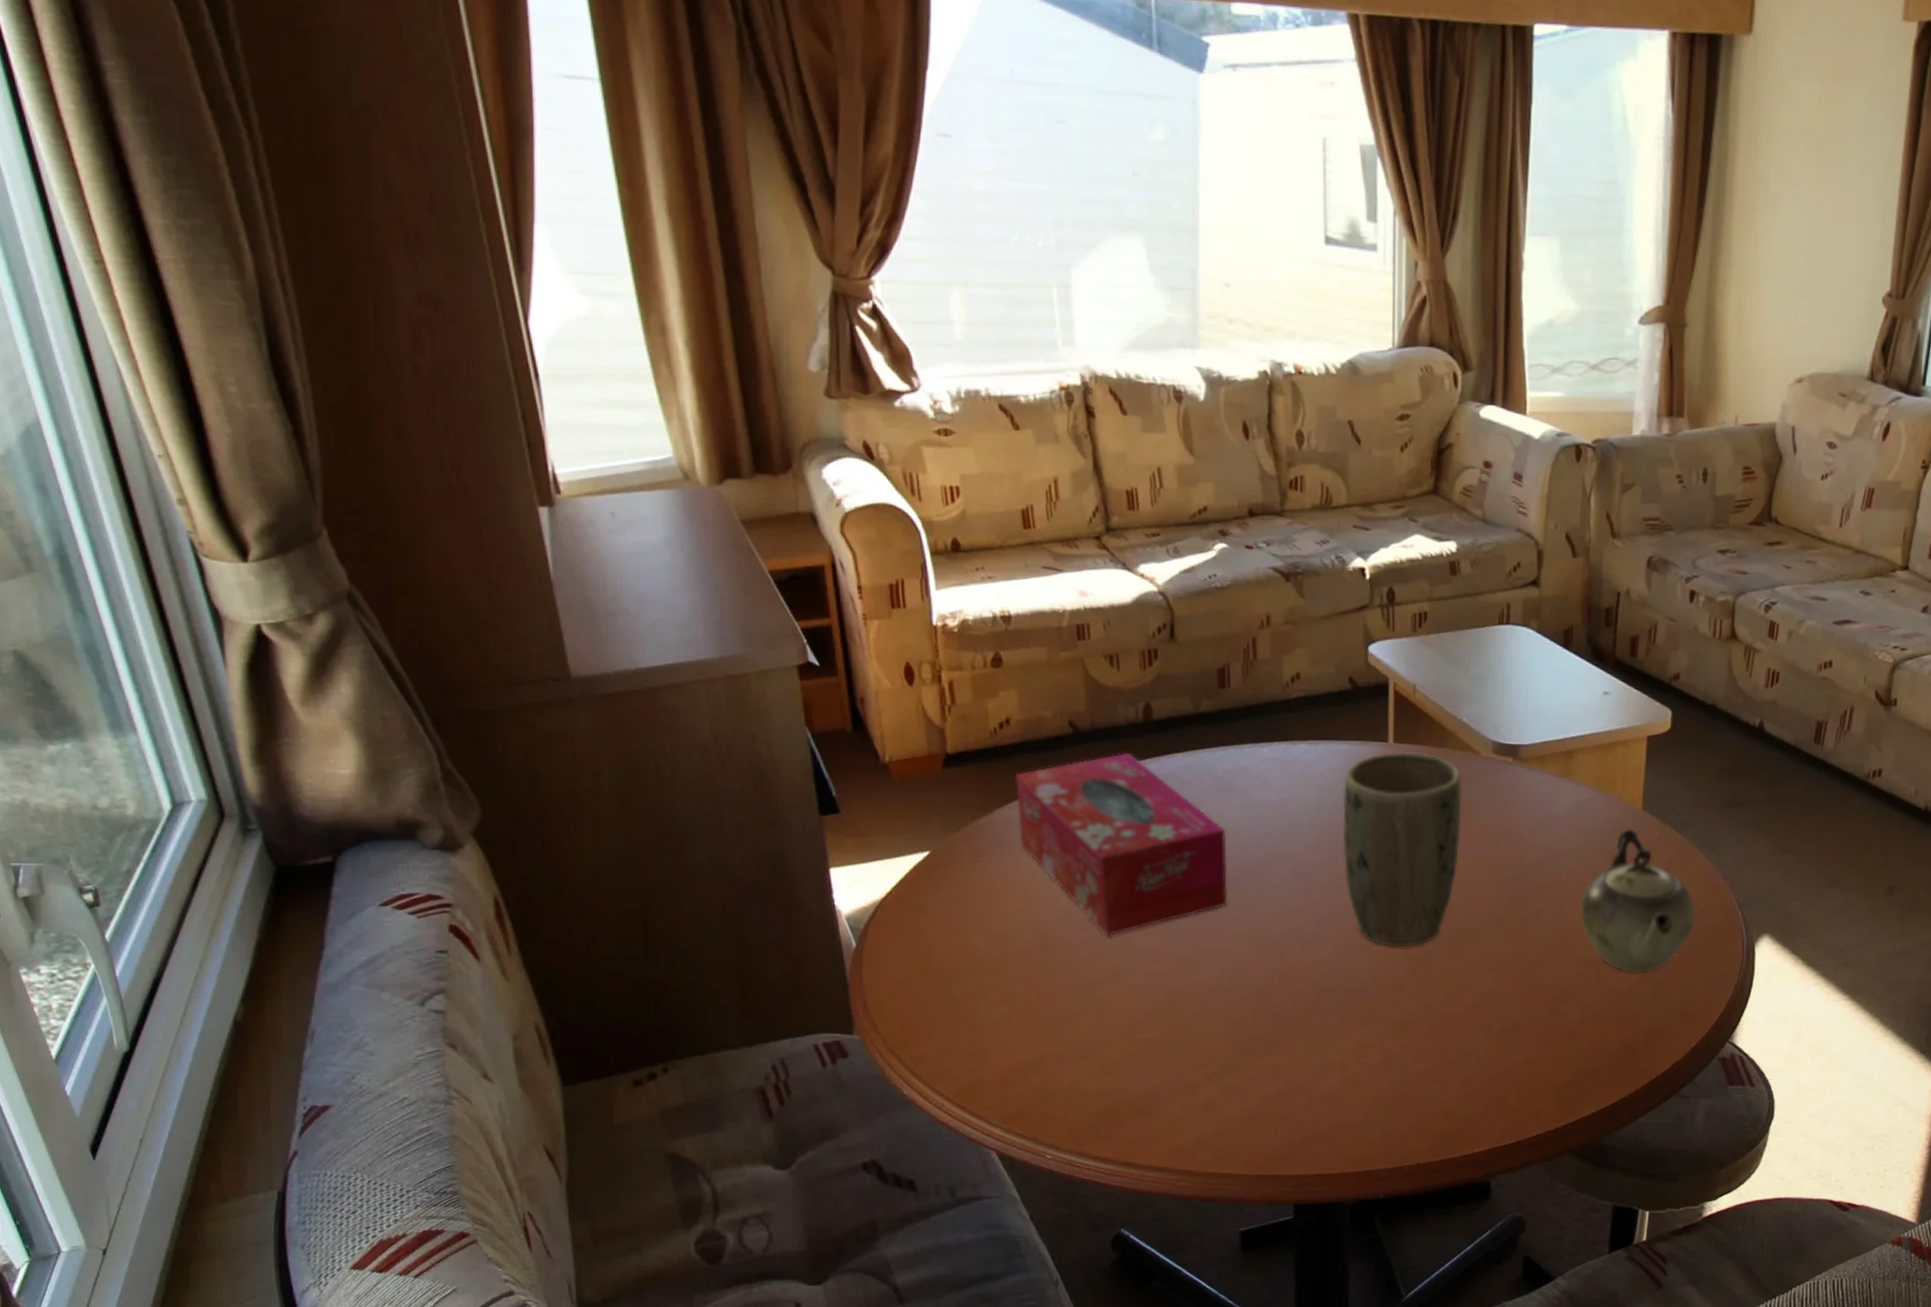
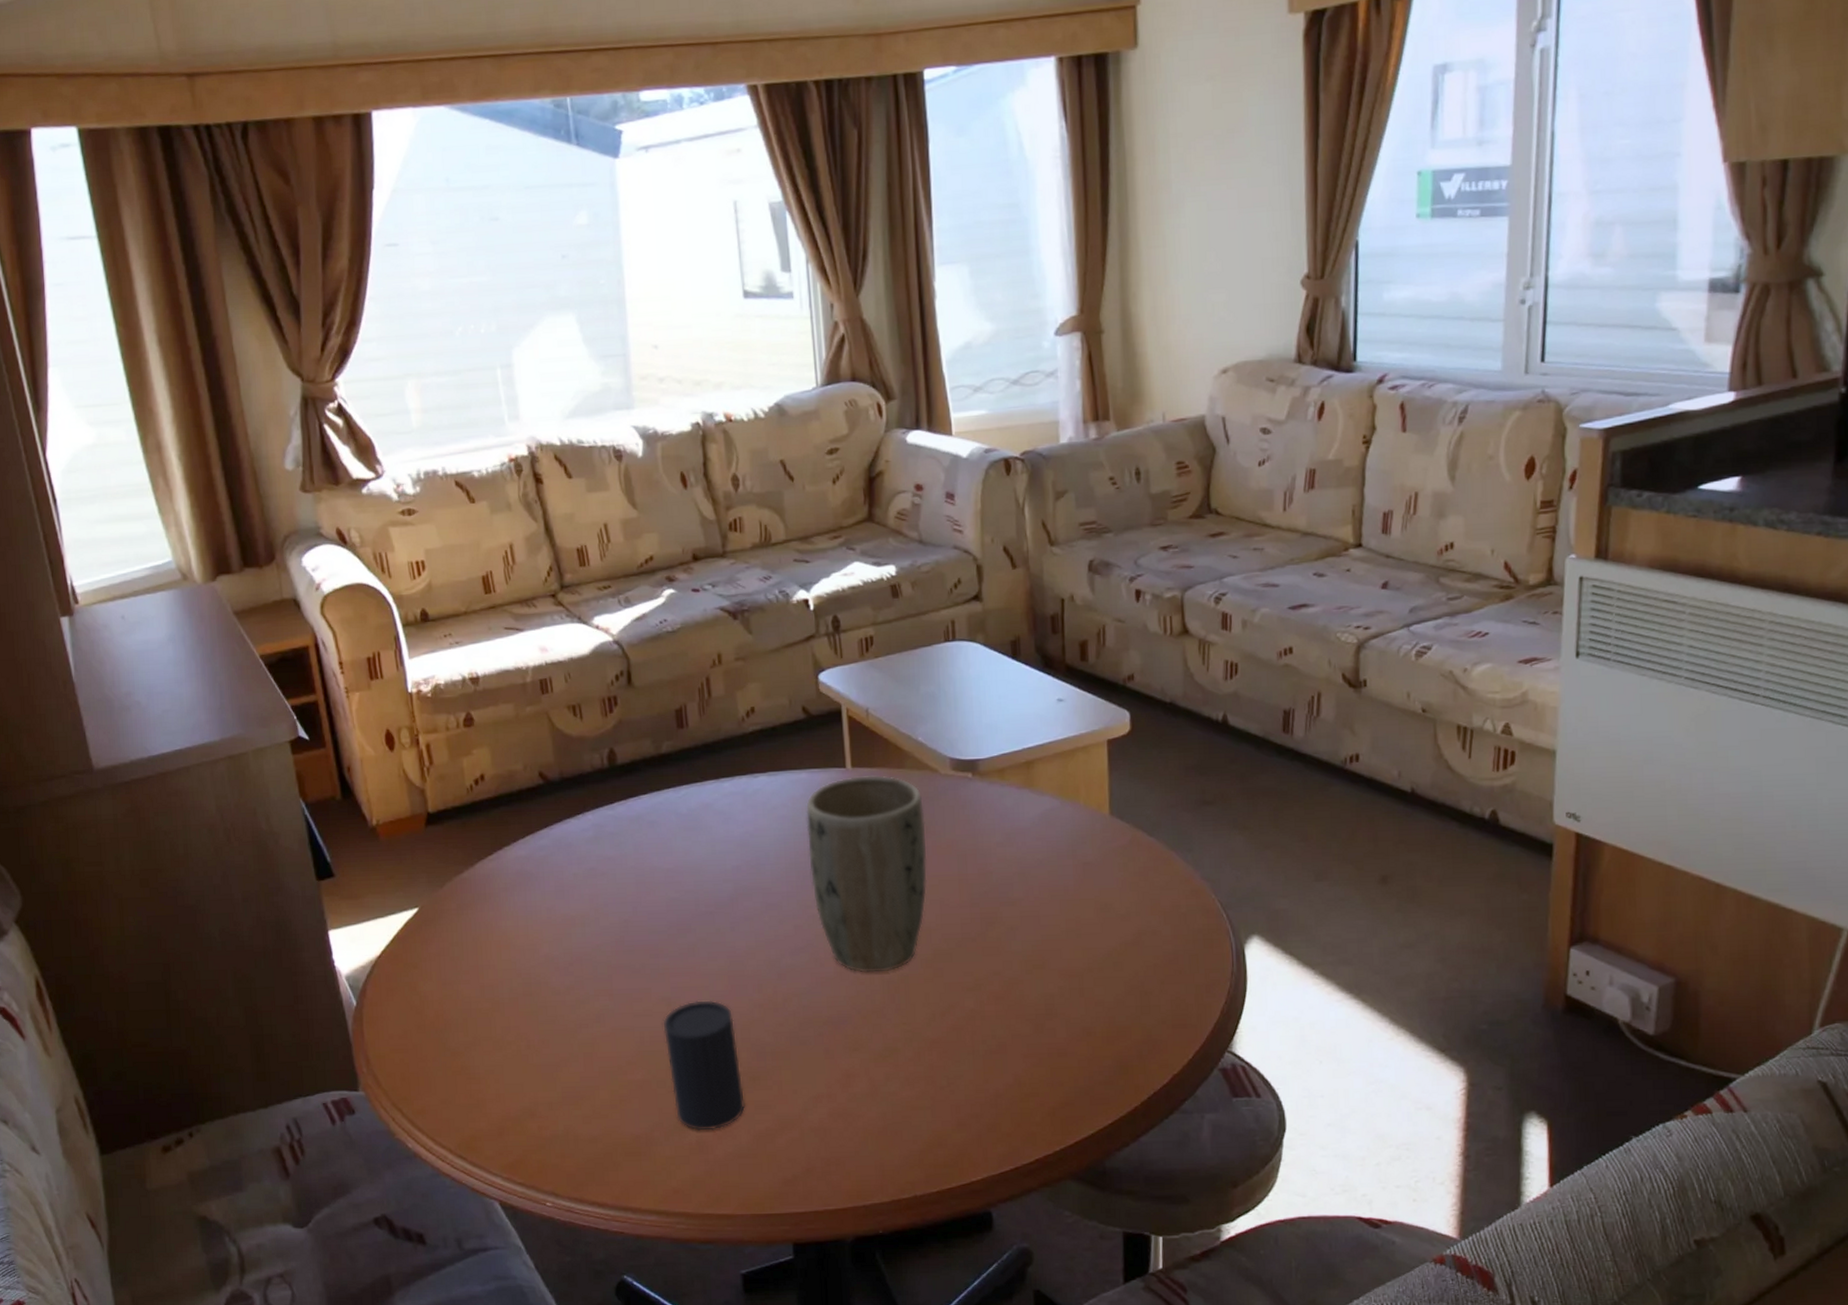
tissue box: present [1015,752,1228,937] -> none [492,798,702,980]
cup: none [1180,964,1258,1092] -> present [663,1000,746,1131]
teapot: present [1579,828,1696,973] -> none [1055,835,1177,984]

